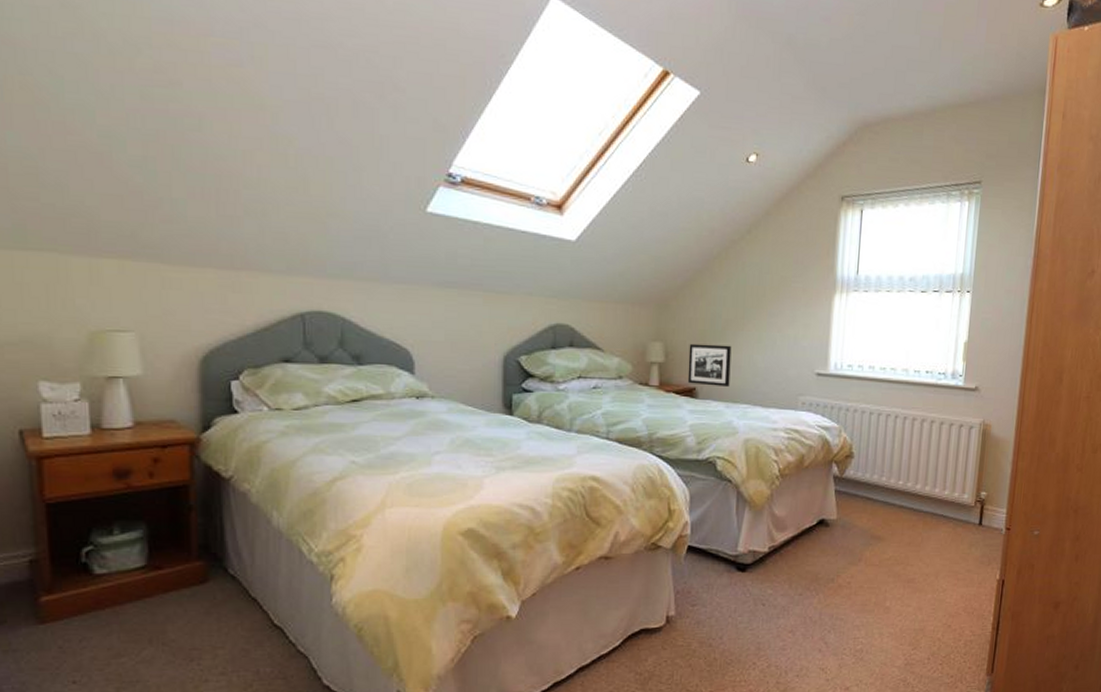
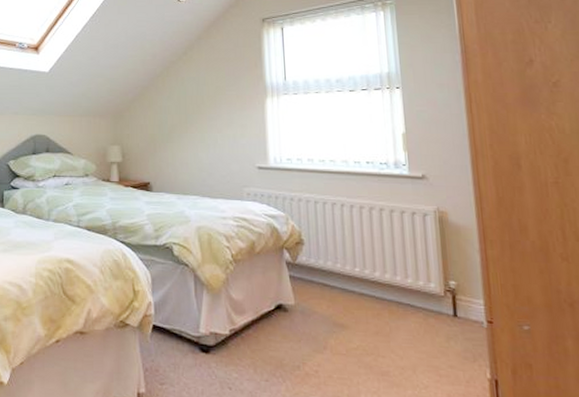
picture frame: present [687,343,732,387] -> none [142,145,179,181]

